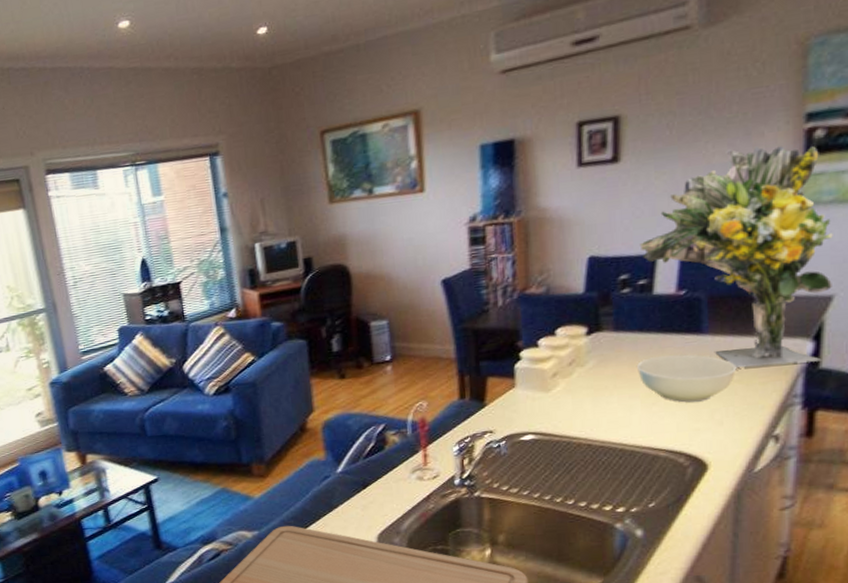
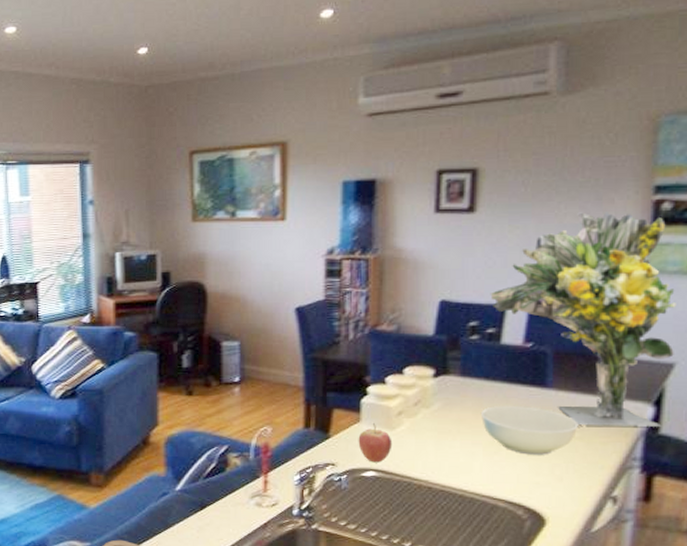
fruit: none [514,387,549,426] -> present [358,423,393,463]

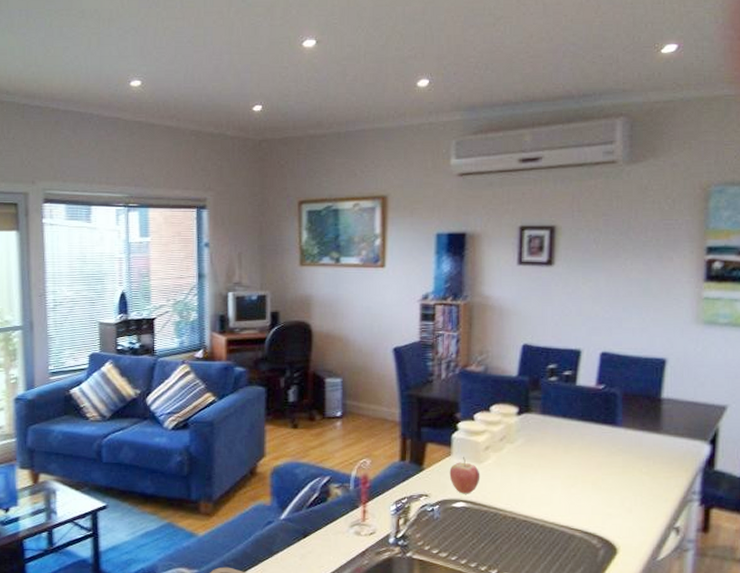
bowl: present [480,405,579,455] -> none [559,441,645,488]
bouquet: present [490,212,676,427] -> none [567,268,727,463]

